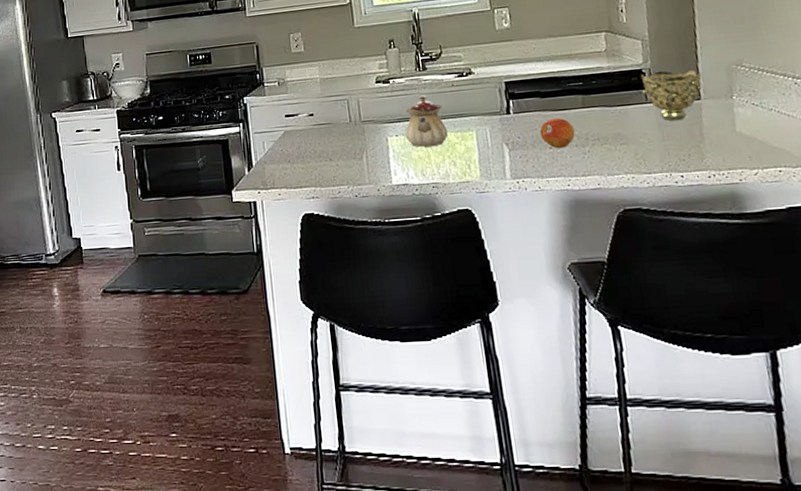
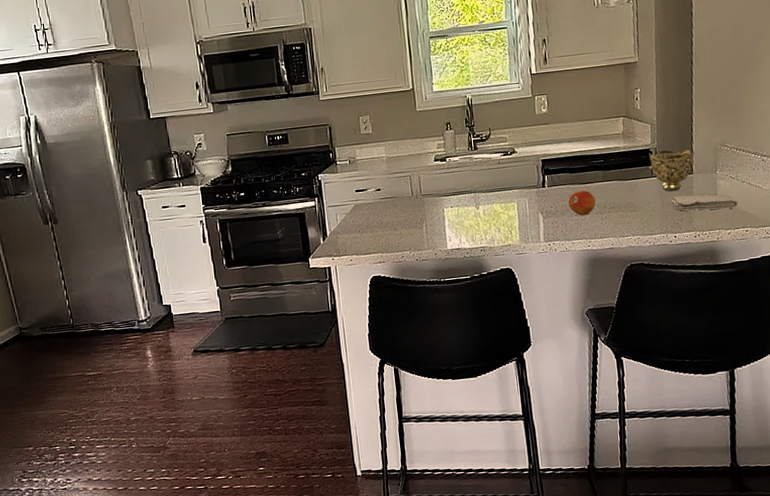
teapot: present [405,95,448,147] -> none [458,171,495,217]
washcloth: none [672,124,765,145] -> present [670,194,738,211]

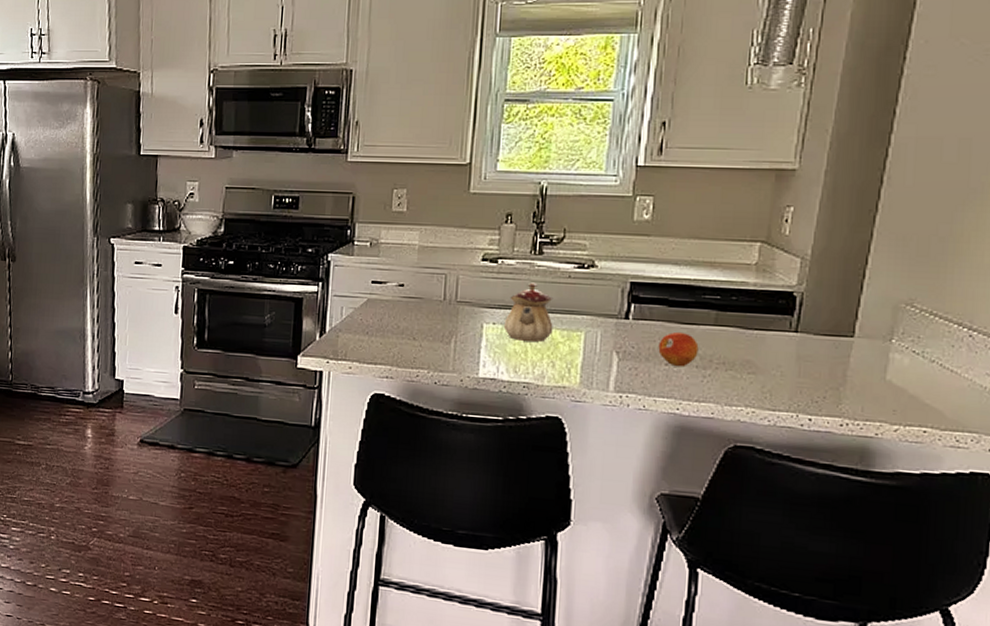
teapot: none [458,171,495,217] -> present [503,282,553,342]
decorative bowl: present [649,149,695,192] -> none [787,297,863,357]
washcloth: present [670,194,738,211] -> none [811,363,917,396]

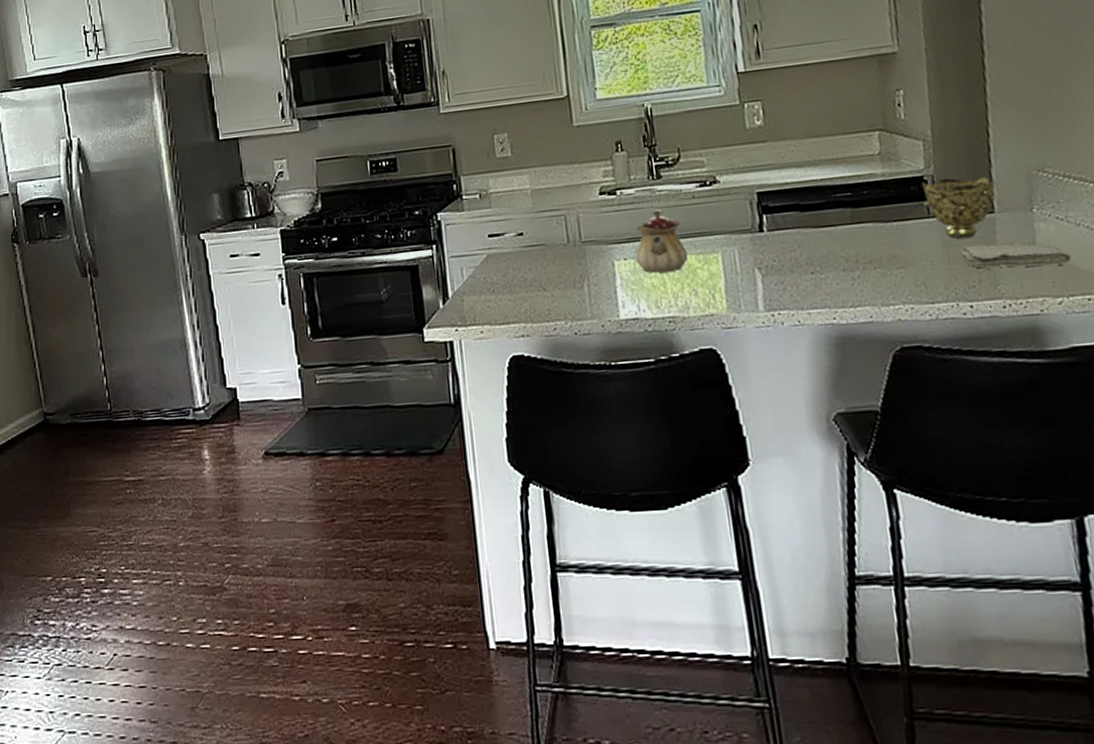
fruit: present [658,331,699,367] -> none [799,236,843,274]
decorative bowl: none [787,297,863,357] -> present [923,177,996,239]
washcloth: none [811,363,917,396] -> present [959,243,1071,269]

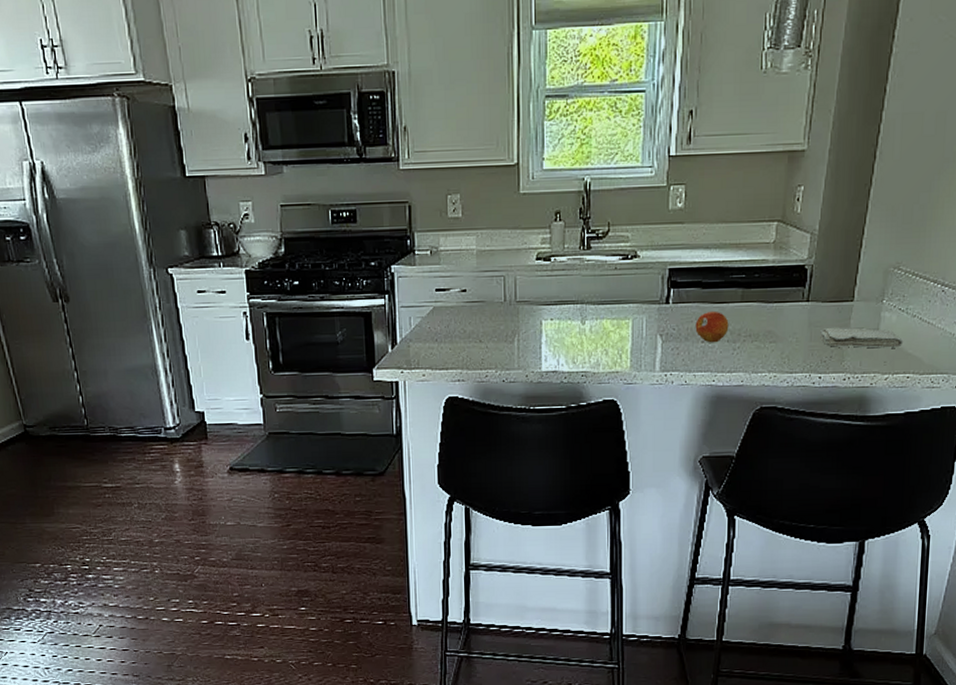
teapot: present [635,209,688,273] -> none [560,277,604,333]
fruit: none [799,236,843,274] -> present [695,311,729,343]
decorative bowl: present [923,177,996,239] -> none [800,268,861,322]

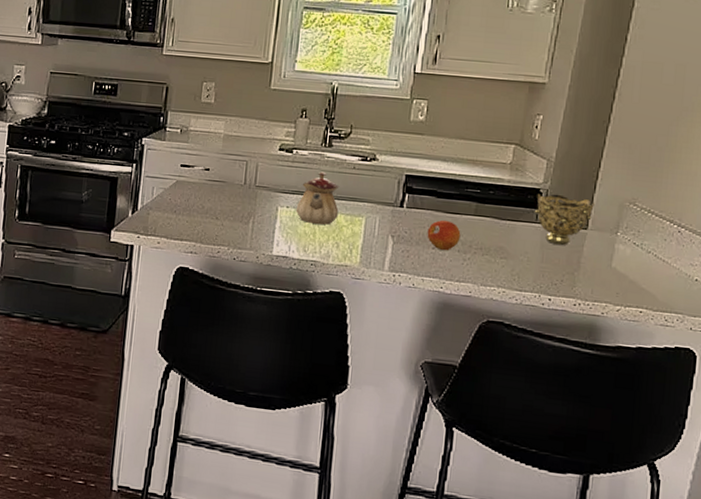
teapot: none [560,277,604,333] -> present [295,171,340,225]
decorative bowl: none [800,268,861,322] -> present [534,193,596,246]
washcloth: present [820,327,903,348] -> none [552,251,636,281]

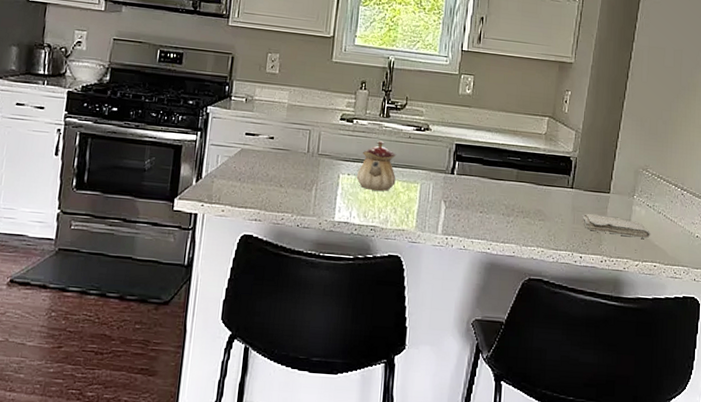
fruit: present [427,220,461,251] -> none [475,185,505,215]
decorative bowl: present [534,193,596,246] -> none [566,161,616,208]
washcloth: none [552,251,636,281] -> present [582,213,650,239]

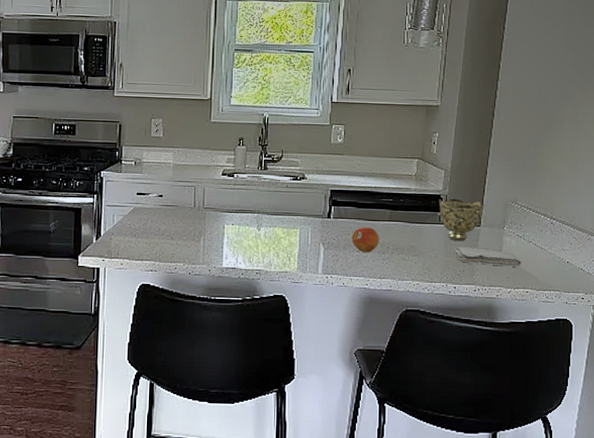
teapot: present [356,140,397,191] -> none [240,191,277,238]
fruit: none [475,185,505,215] -> present [352,226,379,253]
decorative bowl: none [566,161,616,208] -> present [437,198,486,242]

